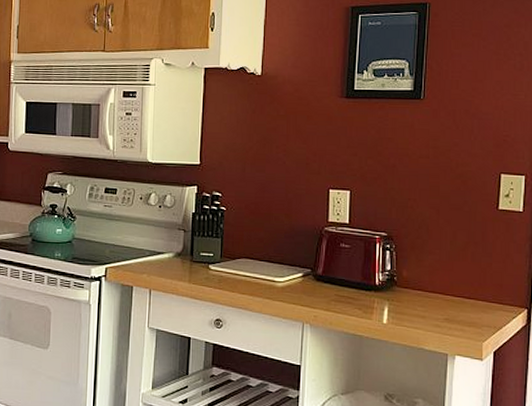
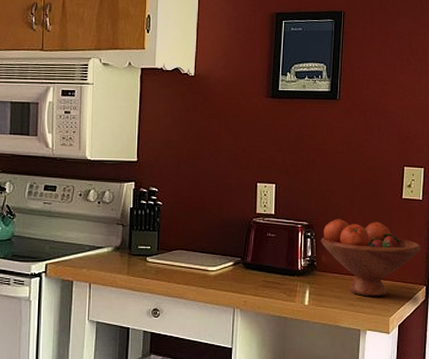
fruit bowl: none [401,230,522,319] -> present [320,219,421,297]

